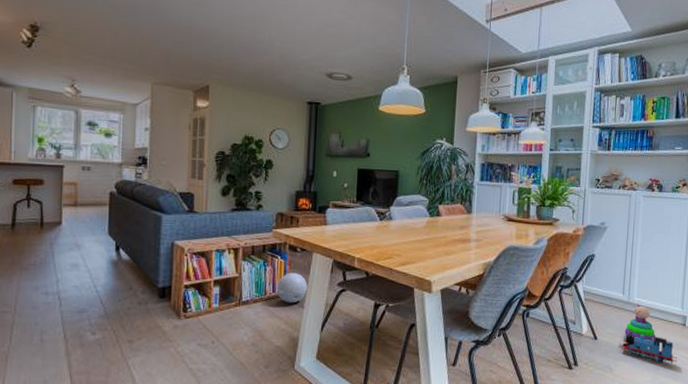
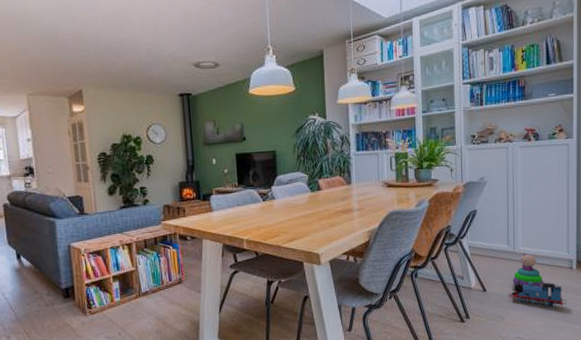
ball: present [276,273,307,303] -> none [172,260,202,290]

